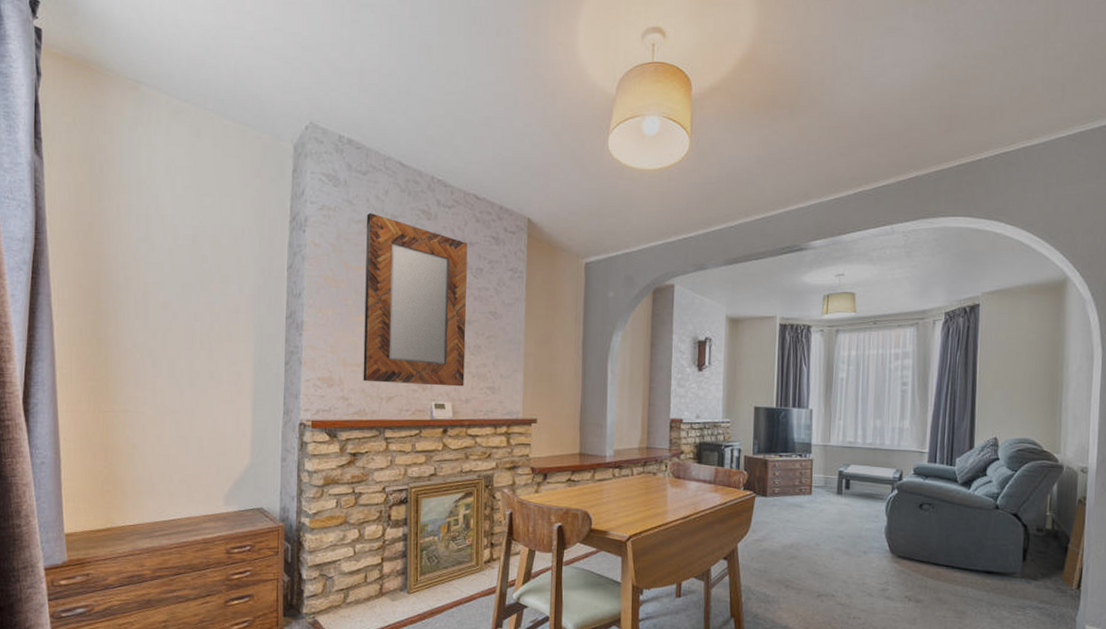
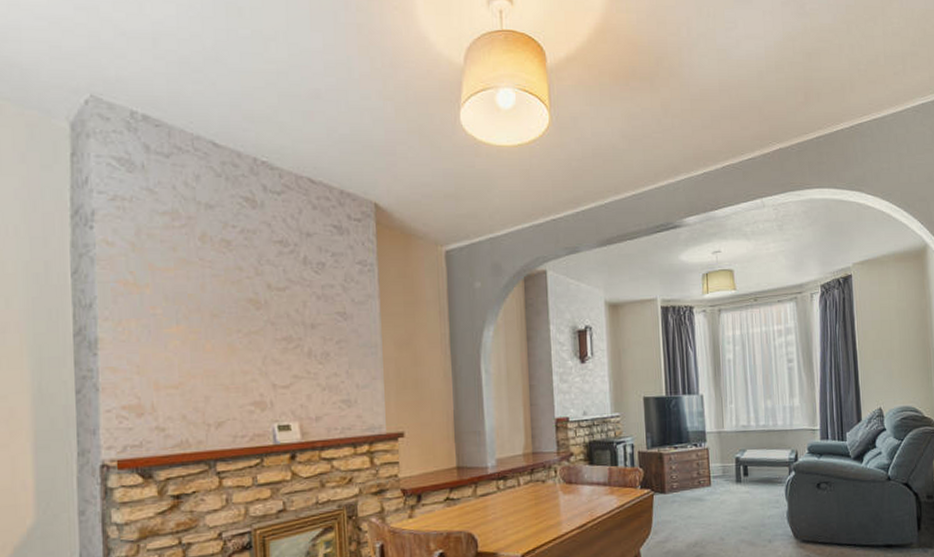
home mirror: present [363,212,468,387] -> none [173,202,313,407]

